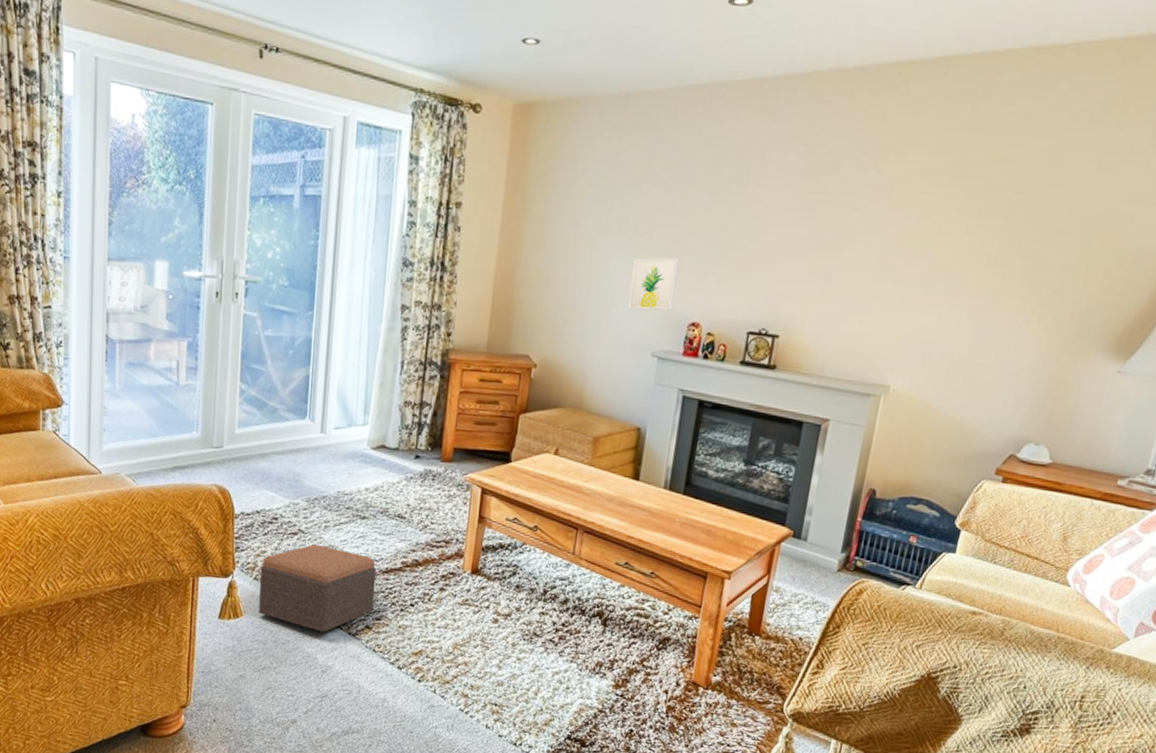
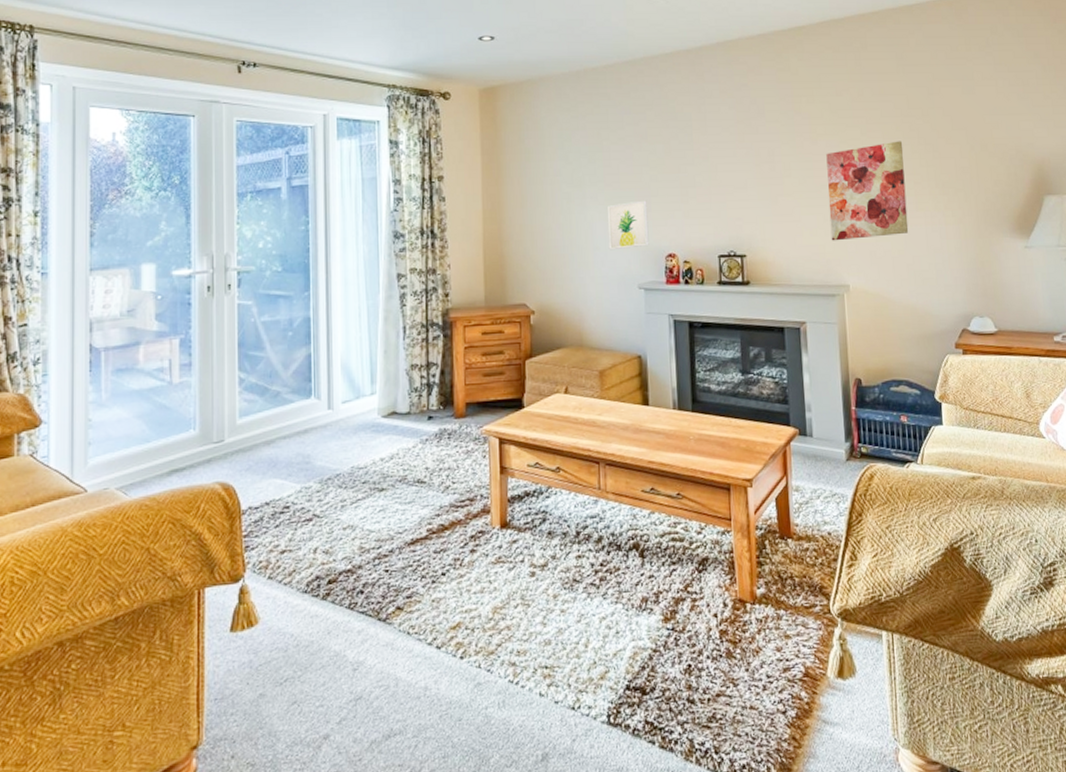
footstool: present [259,544,377,633] -> none [274,527,403,625]
wall art: none [882,222,1002,337] -> present [826,141,909,241]

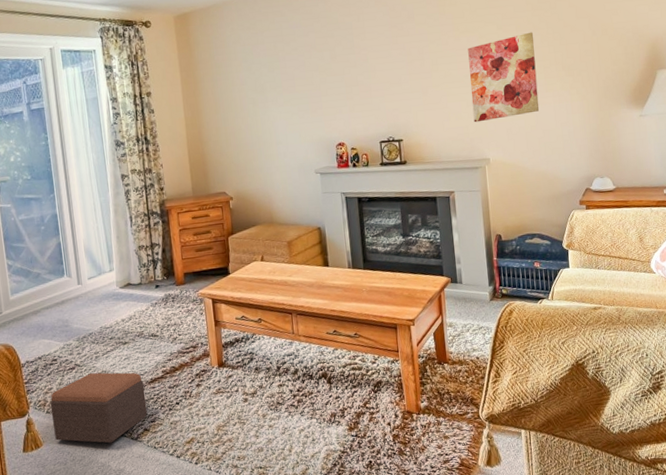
footstool: none [274,527,403,625] -> present [50,372,148,444]
wall art: present [606,200,649,251] -> none [285,100,322,144]

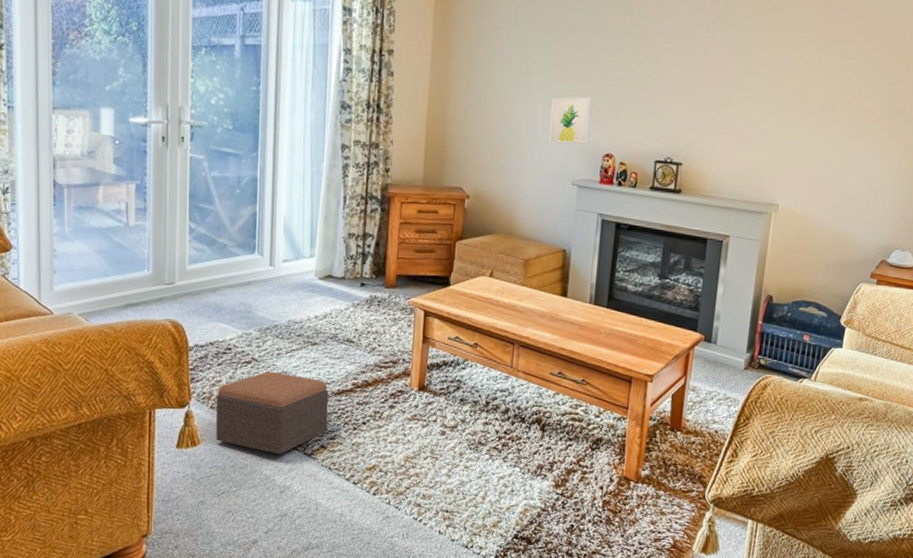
wall art: none [285,100,322,144] -> present [548,96,592,144]
wall art: present [468,32,540,123] -> none [769,61,862,160]

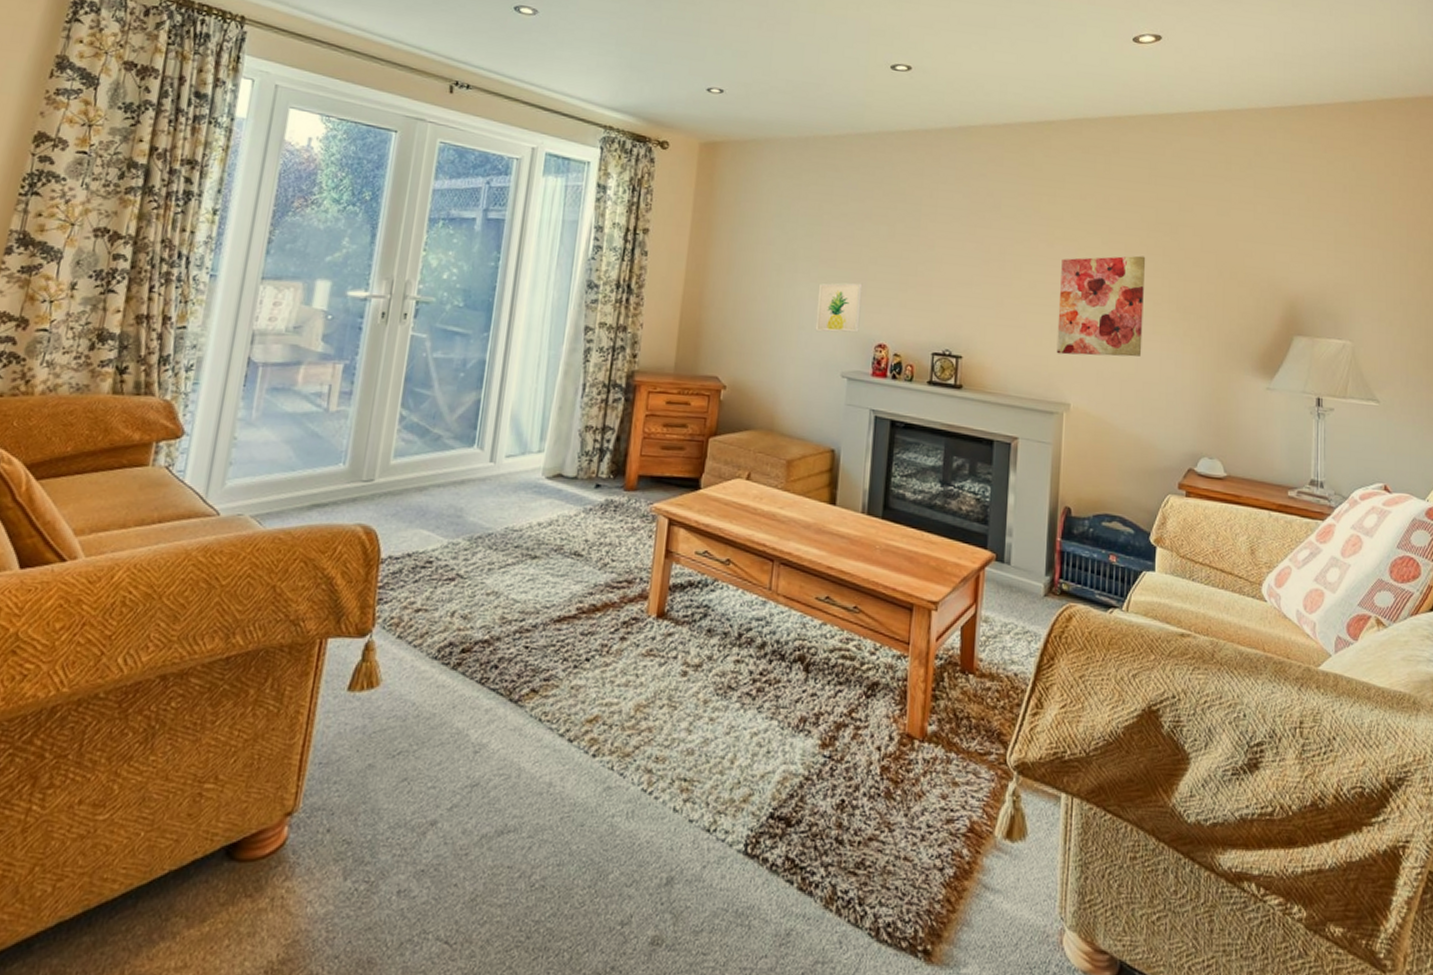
footstool: present [215,372,329,455] -> none [400,591,547,701]
wall art: none [769,61,862,160] -> present [1056,255,1146,357]

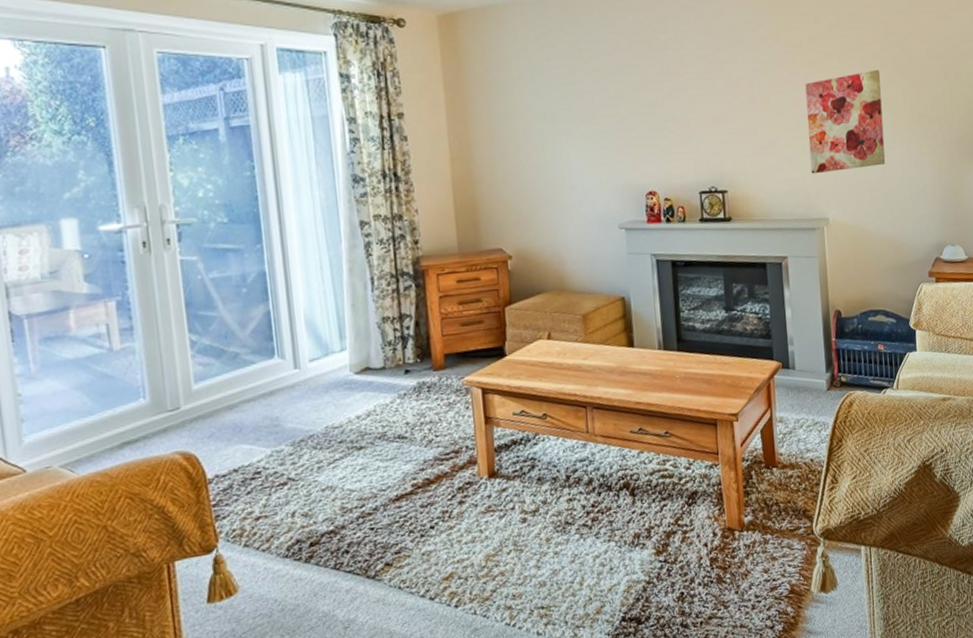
wall art: present [815,282,863,333] -> none [582,136,629,190]

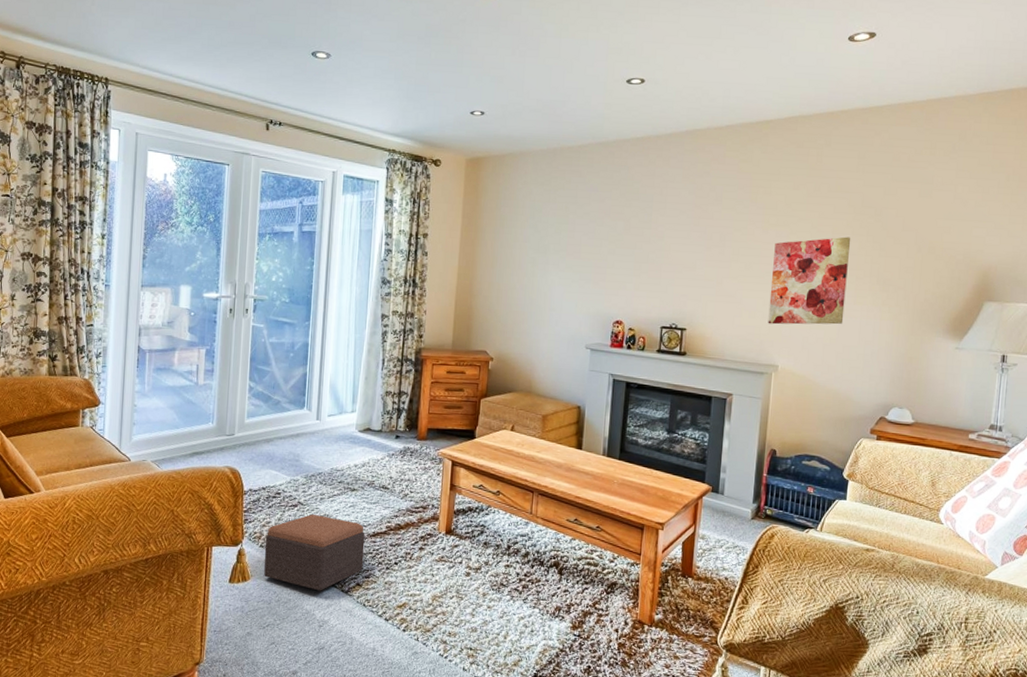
footstool: none [249,487,390,585] -> present [264,514,365,591]

